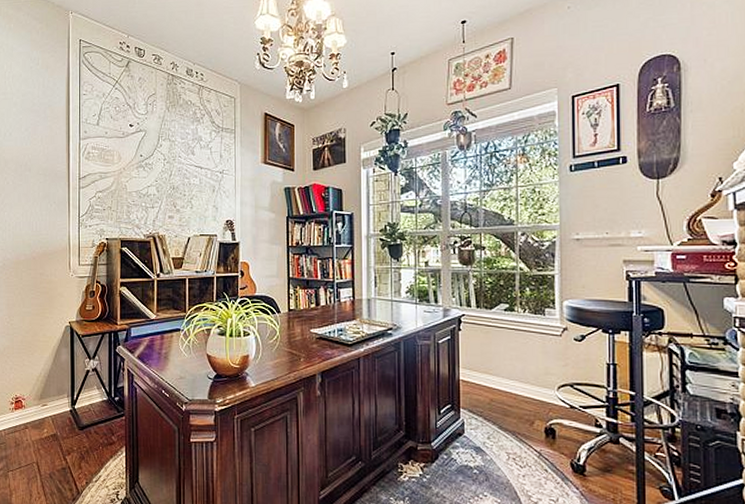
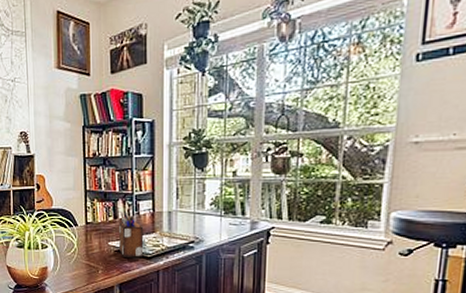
desk organizer: none [321,299,345,345] -> present [119,212,144,258]

